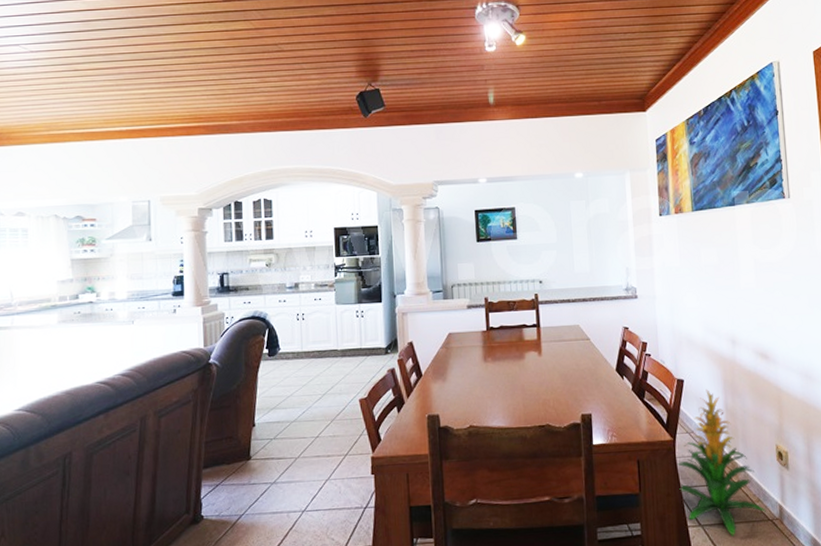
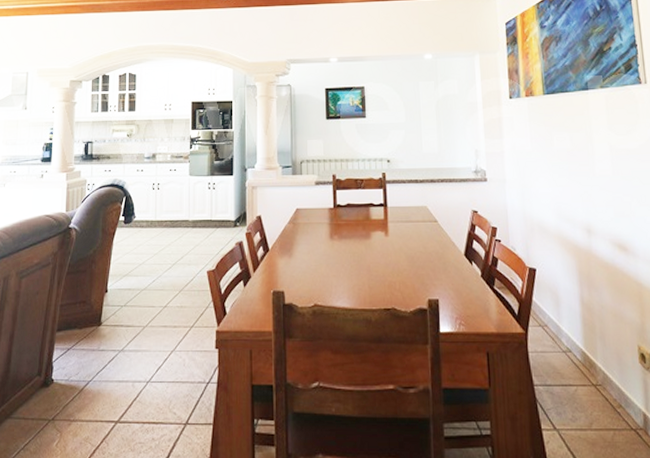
indoor plant: present [677,390,766,536] -> none [530,281,628,444]

